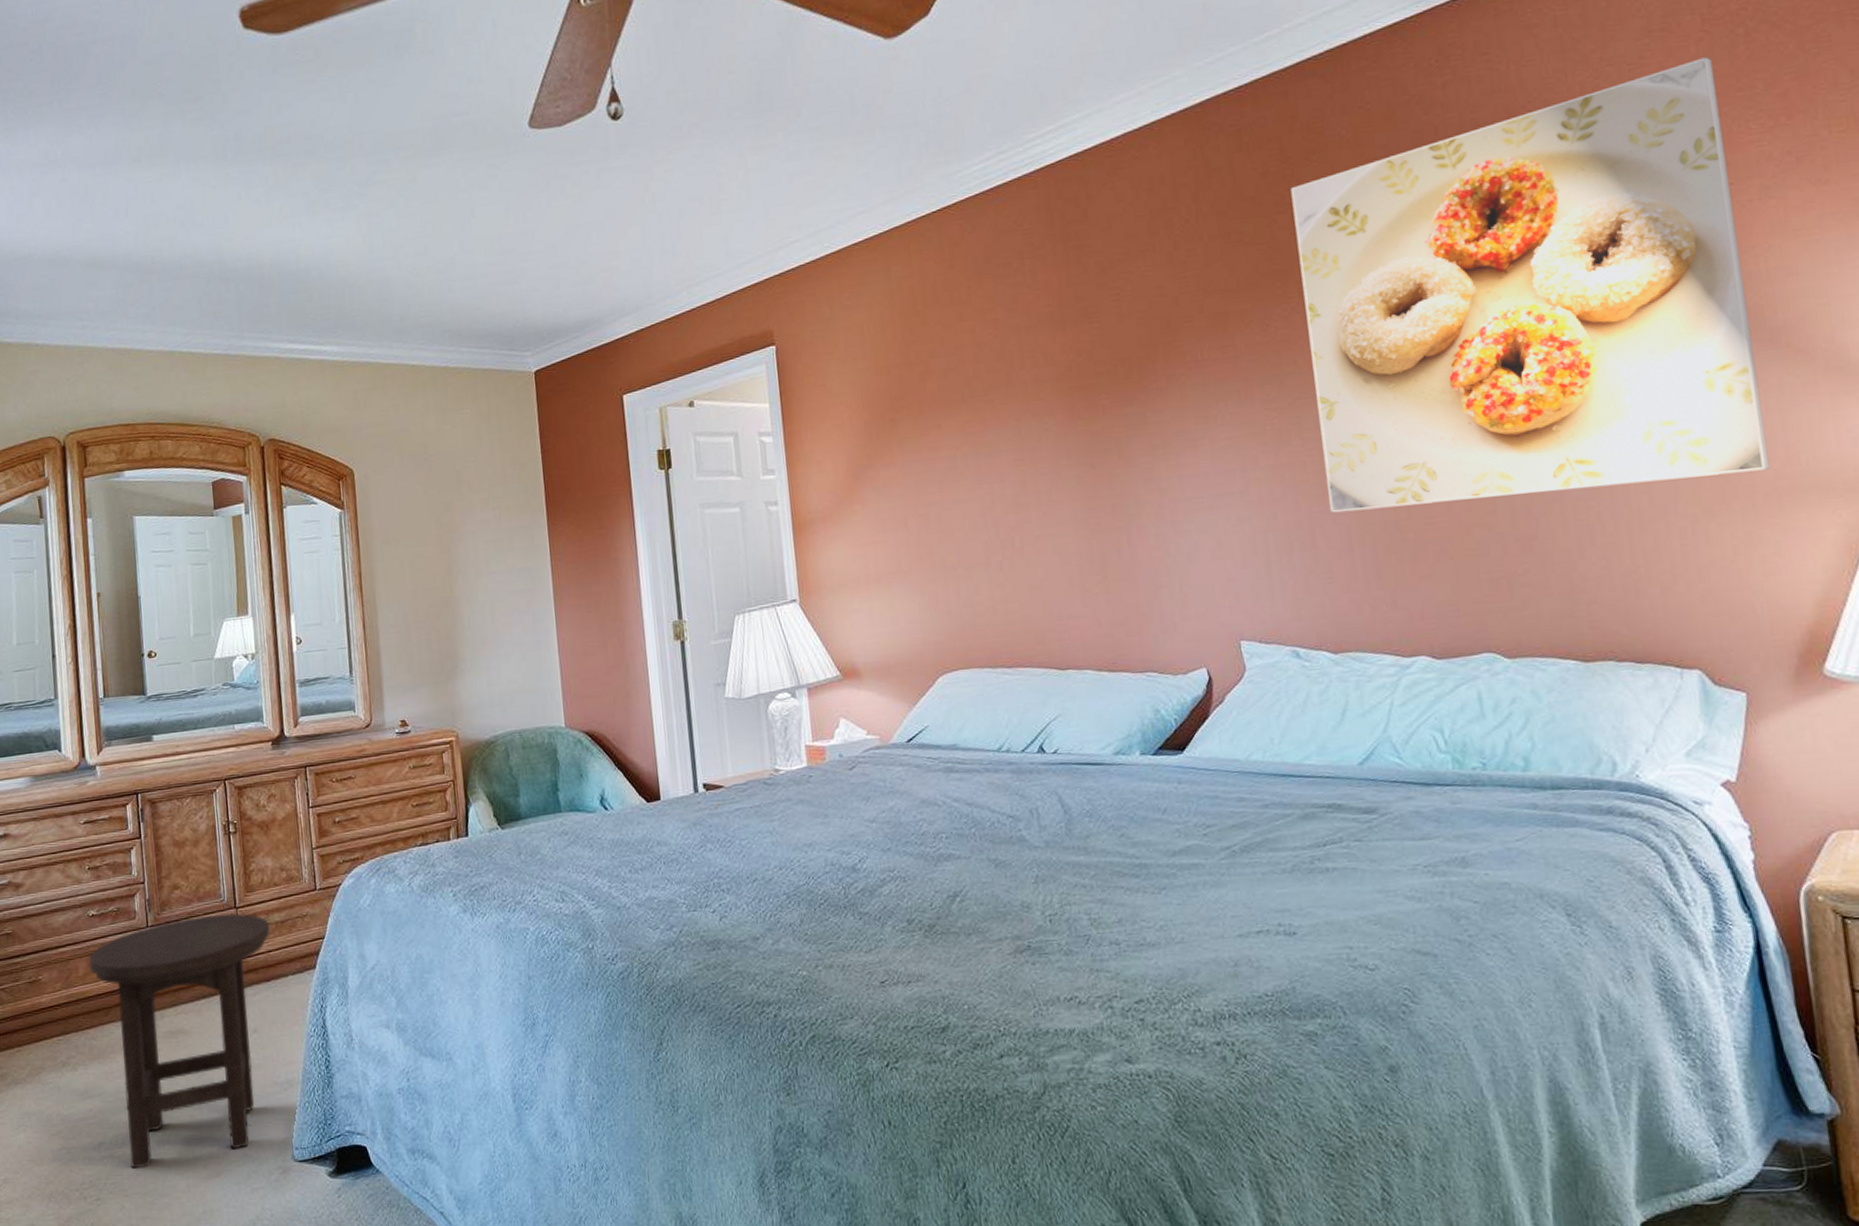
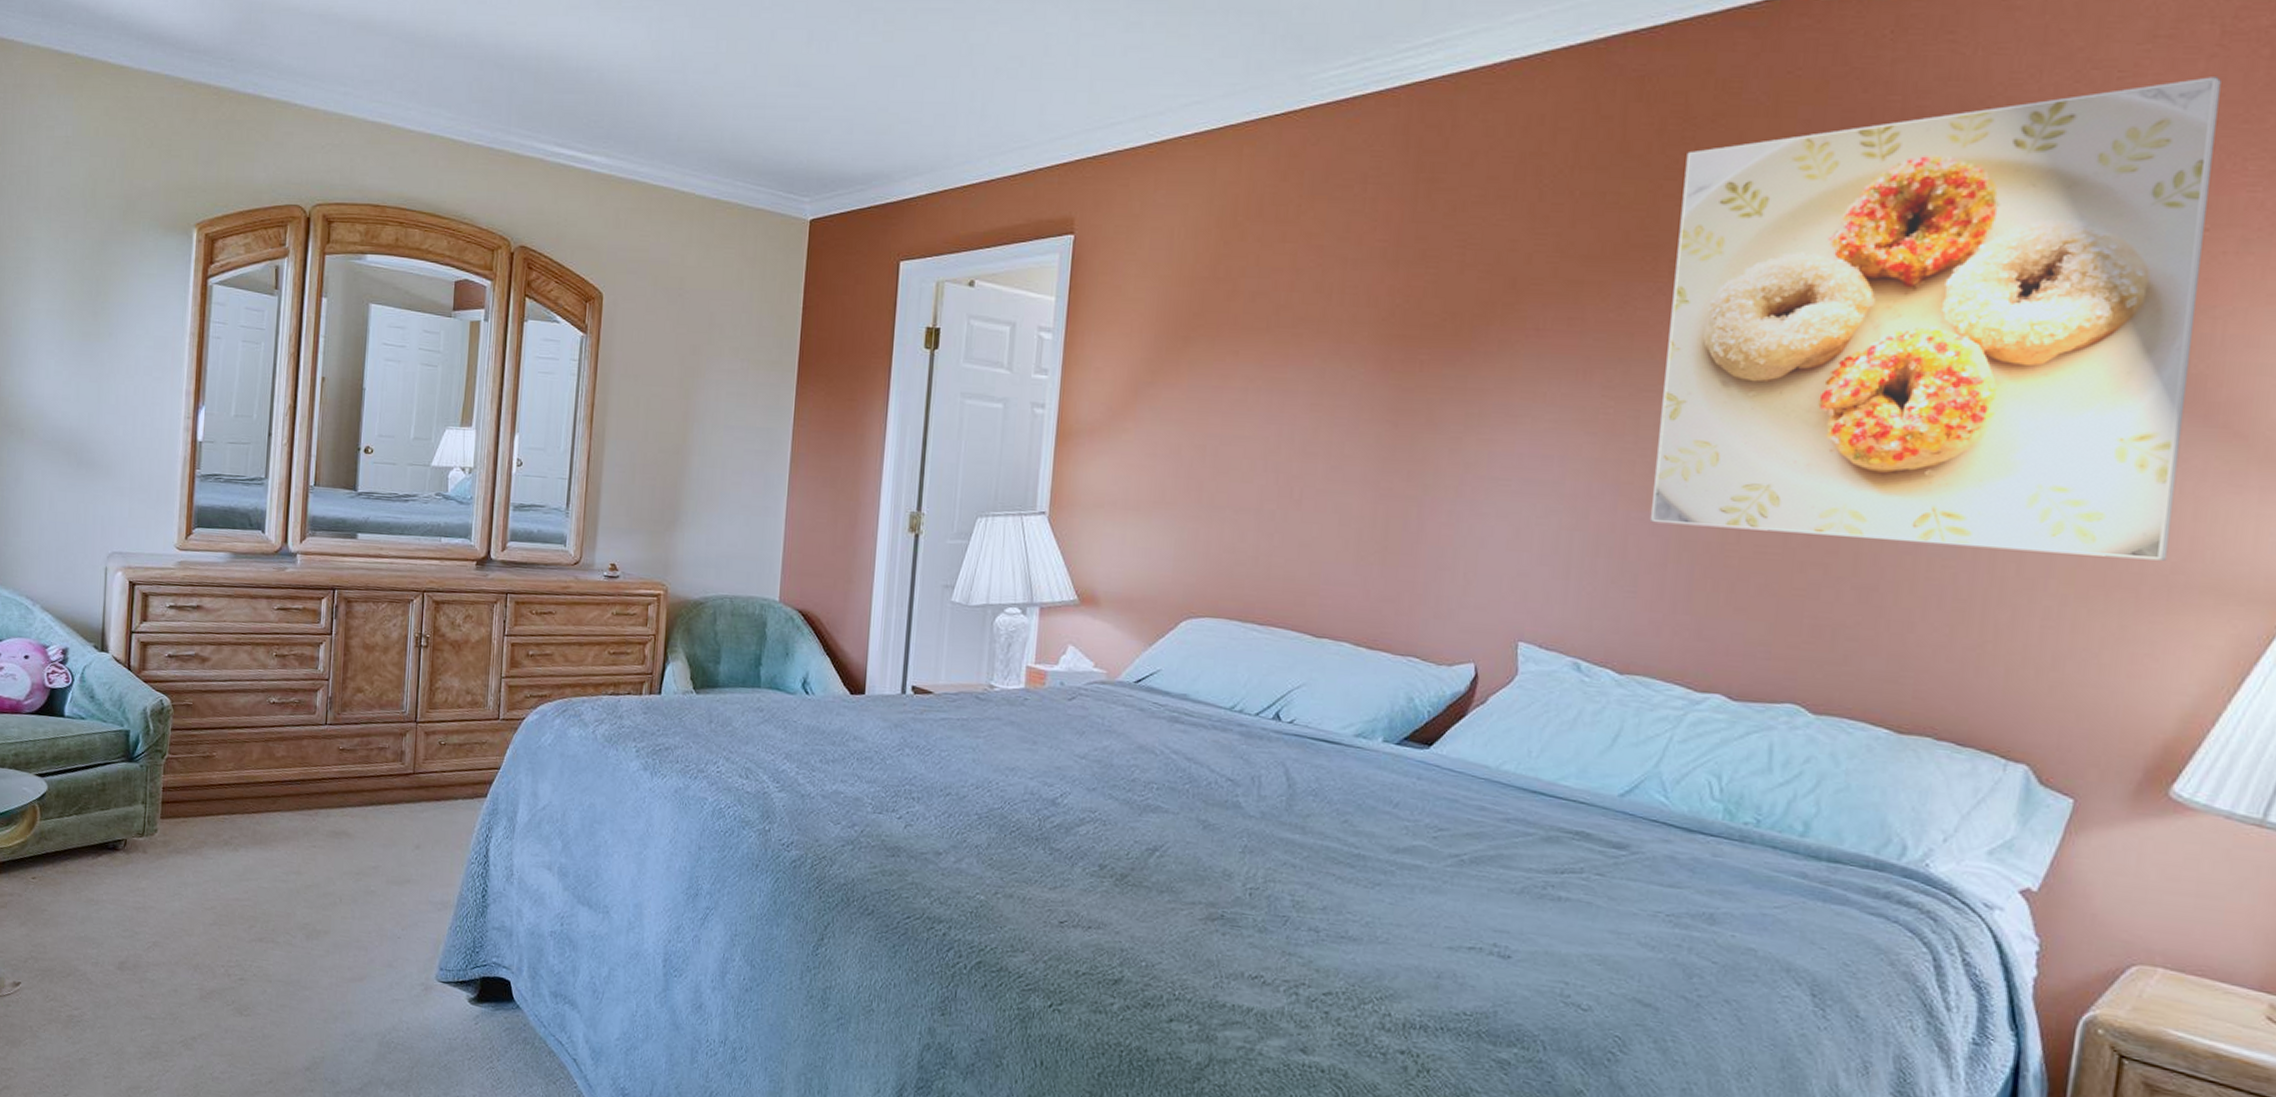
stool: present [88,914,271,1170] -> none [263,723,448,959]

